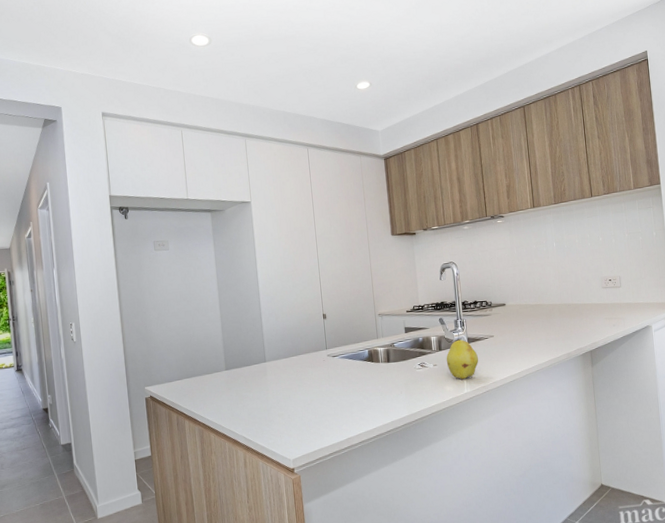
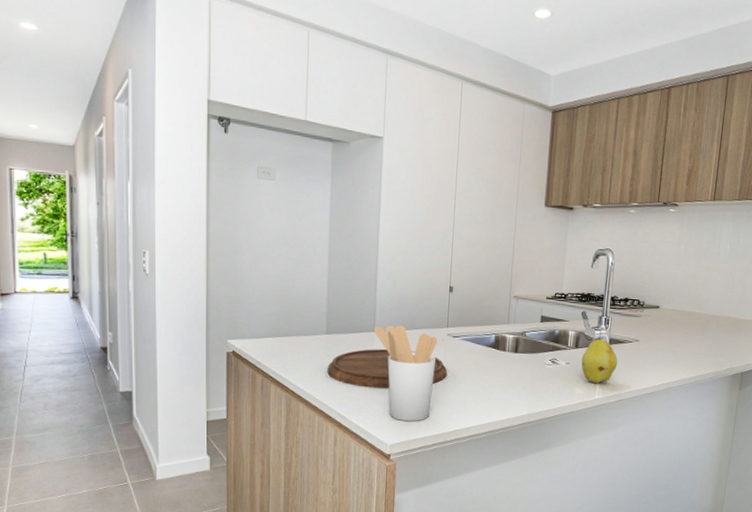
cutting board: none [230,374,332,412] -> present [327,348,447,389]
utensil holder: none [264,353,323,437] -> present [373,324,438,422]

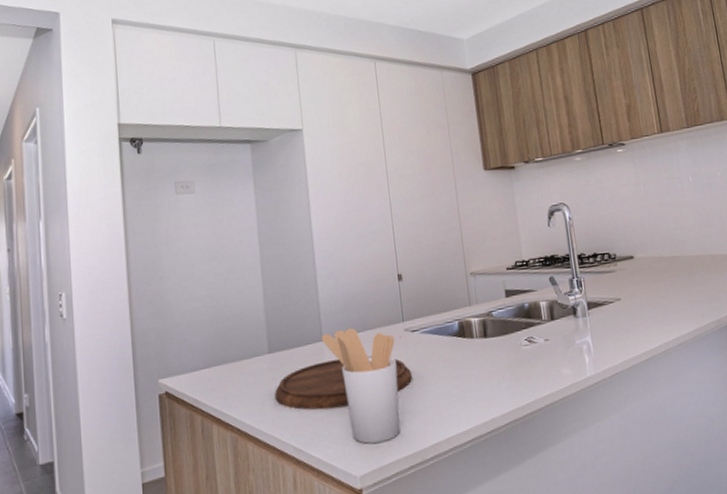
fruit: present [581,337,618,384] -> none [560,303,604,359]

